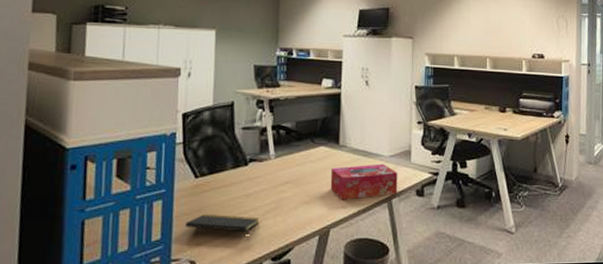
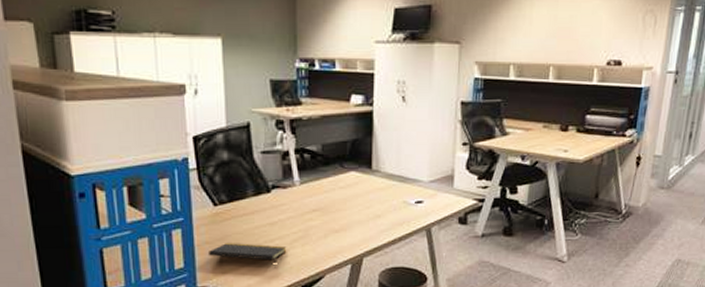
tissue box: present [330,163,398,200] -> none [362,189,438,229]

